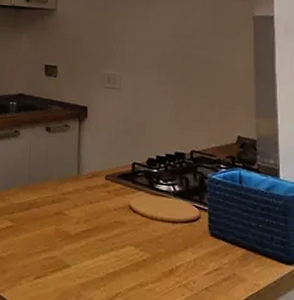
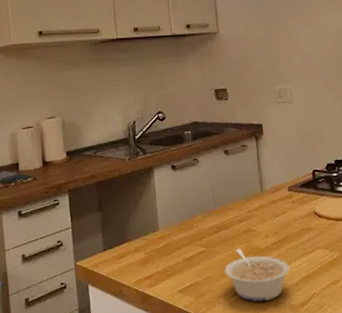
legume: none [30,230,97,291] -> present [224,248,290,302]

